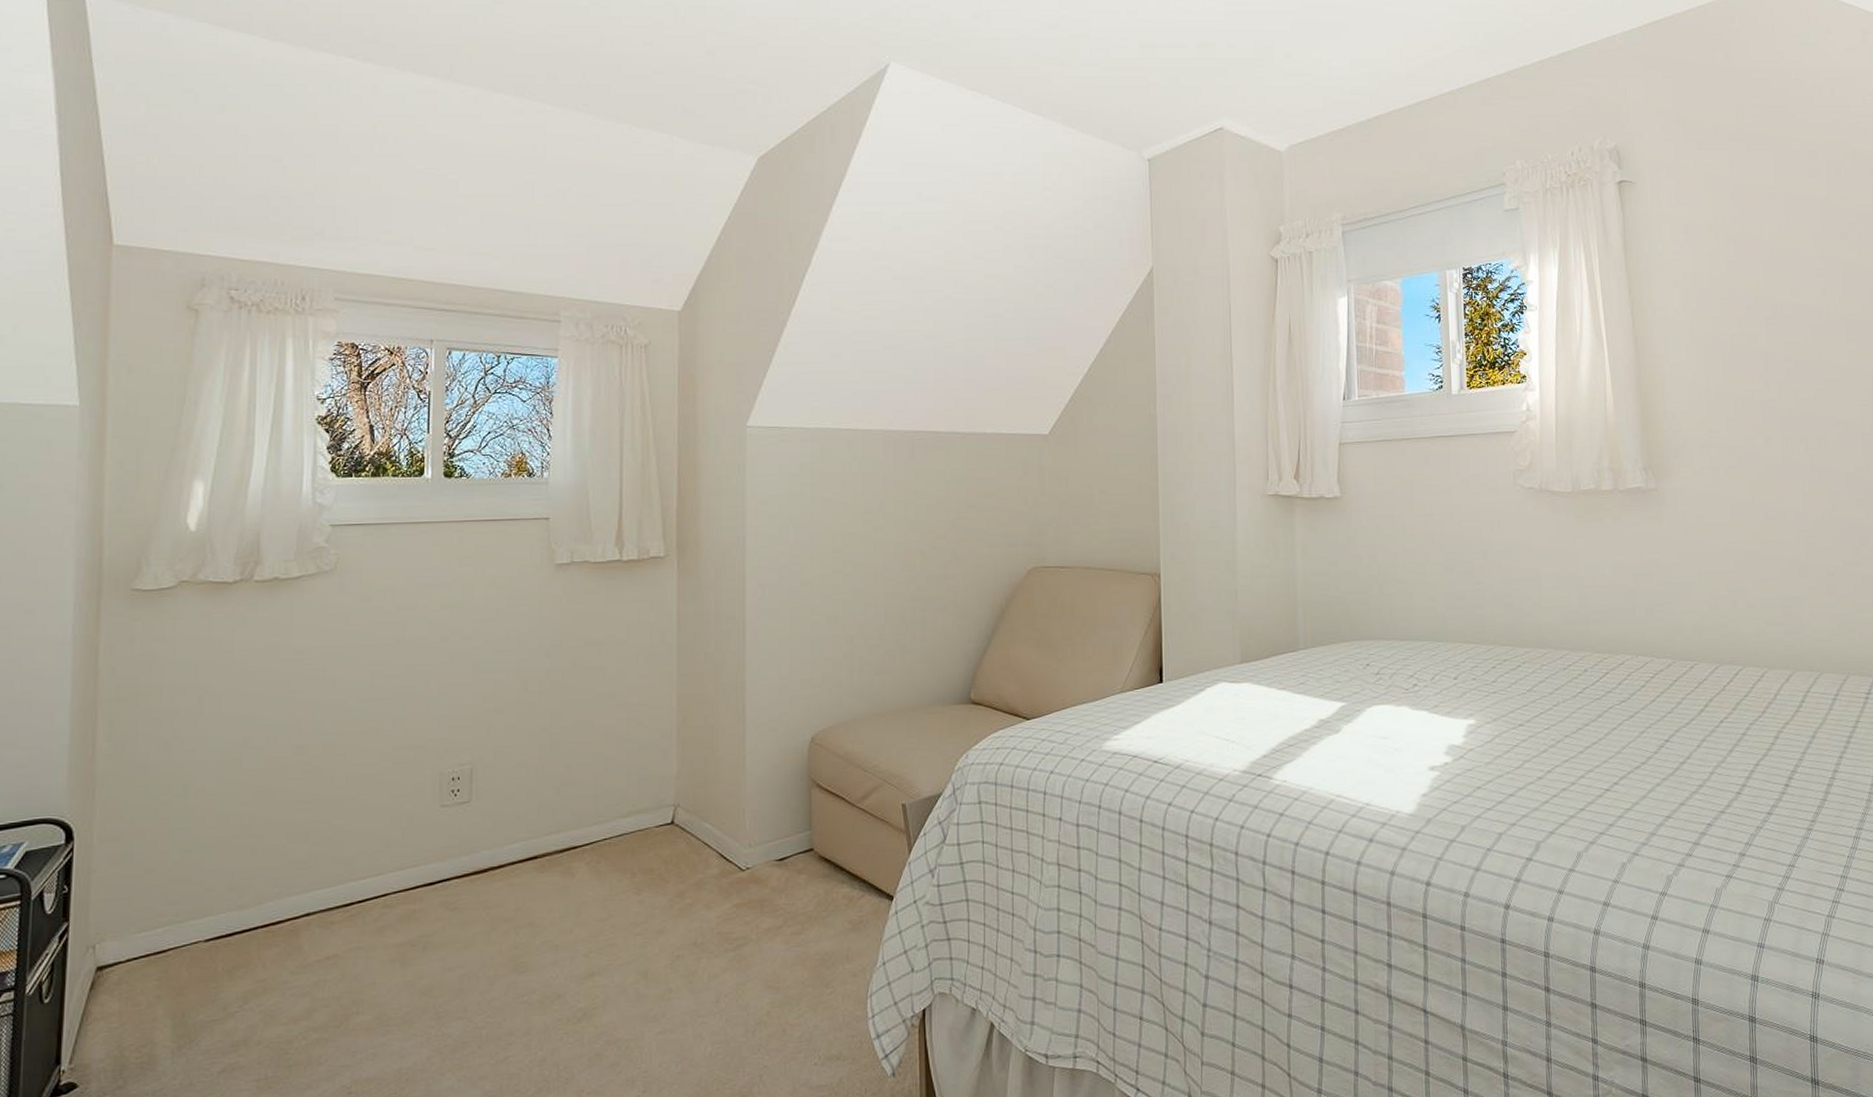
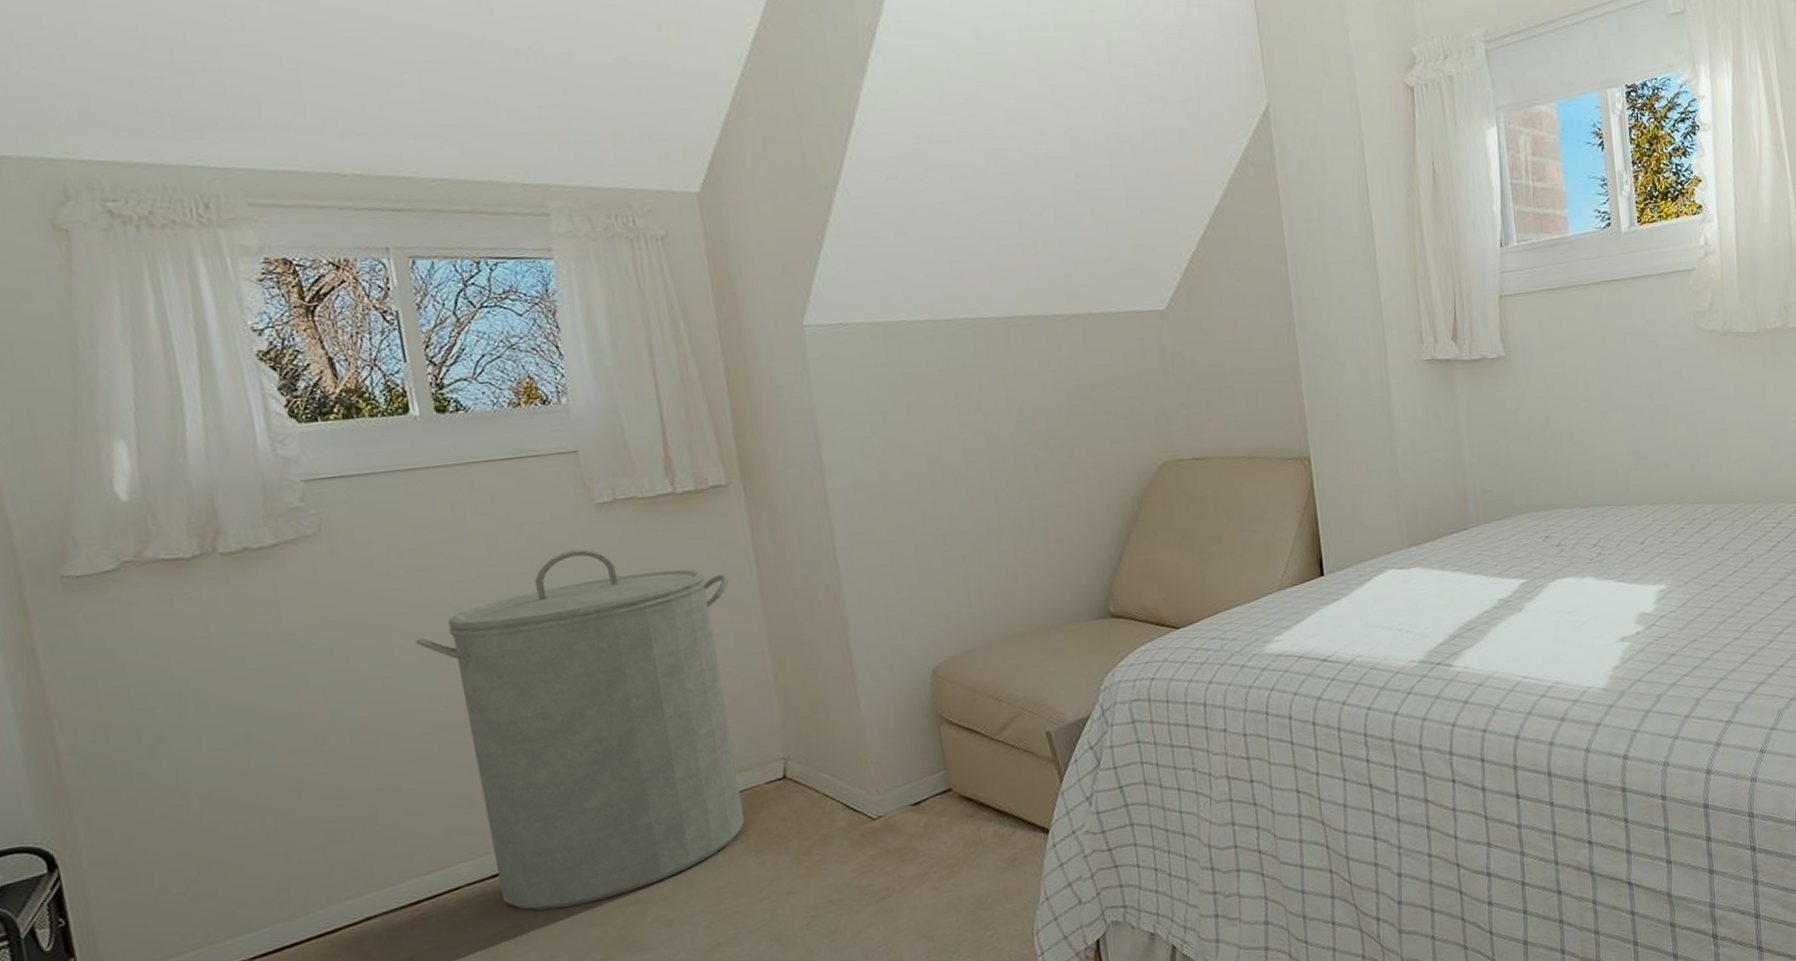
laundry hamper: none [392,602,654,924] -> present [415,548,745,911]

